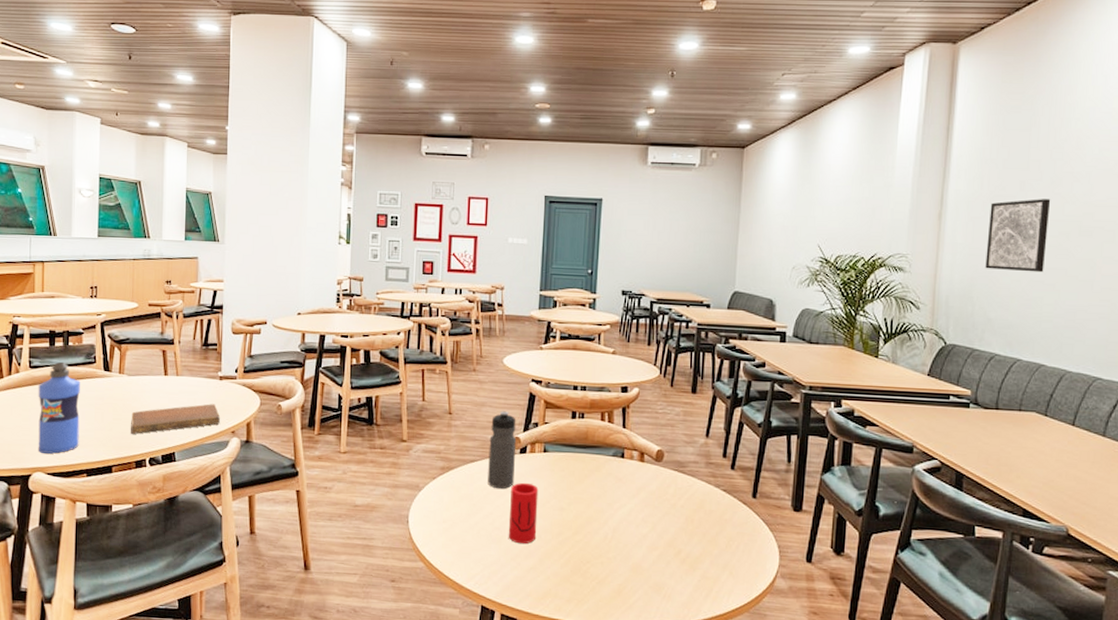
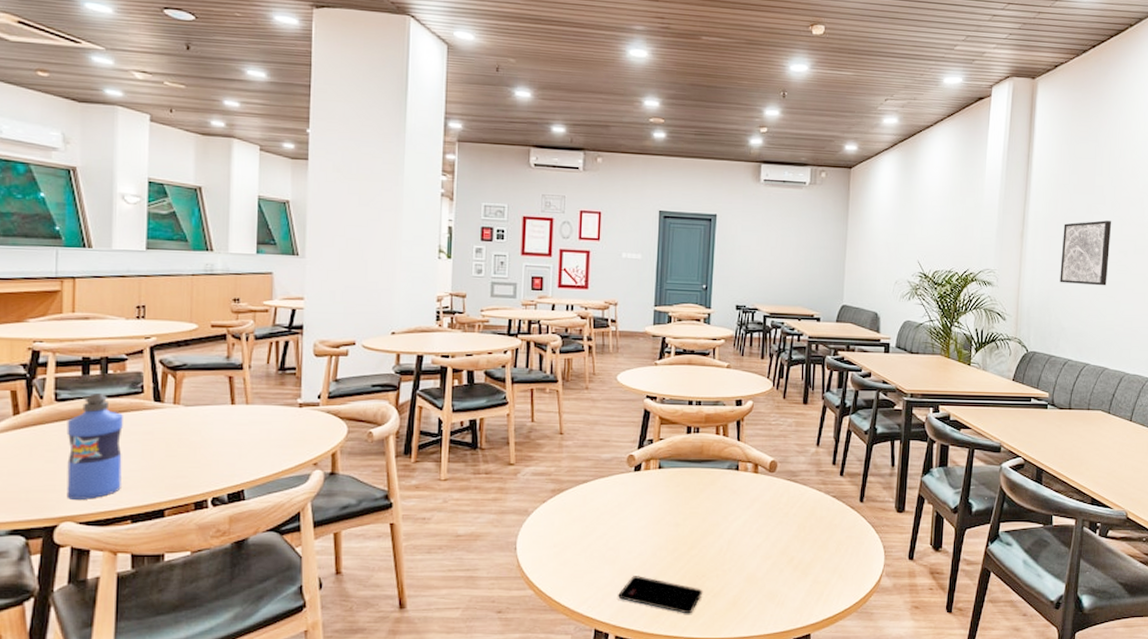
notebook: present [131,404,220,434] -> none [188,434,299,472]
water bottle: present [488,411,517,489] -> none [601,429,631,508]
smartphone: none [504,556,588,599] -> present [618,576,703,614]
cup: present [508,482,539,544] -> none [622,500,654,563]

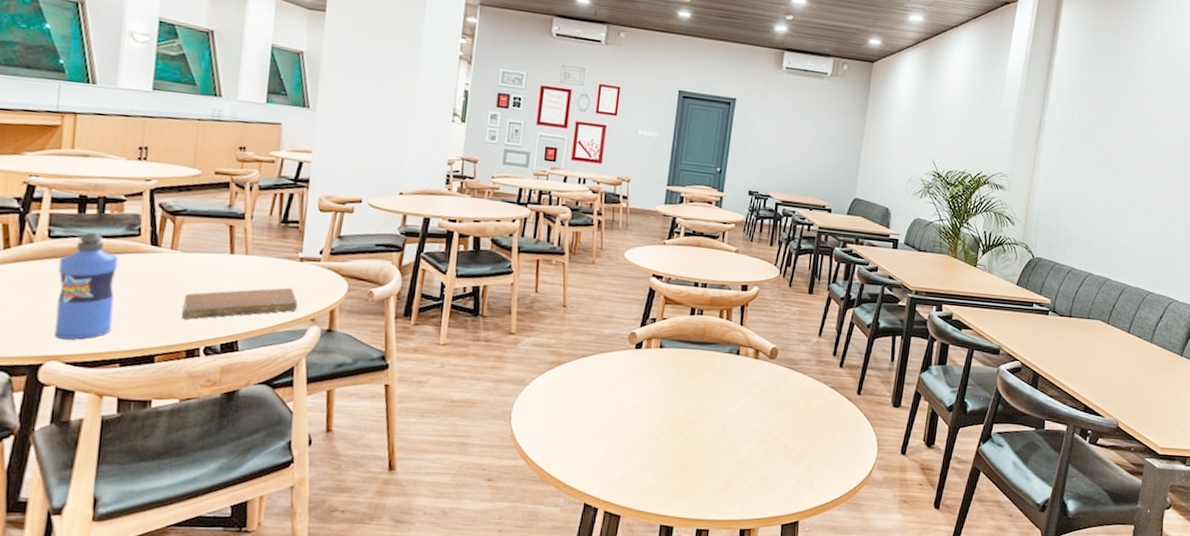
notebook: none [188,434,299,472] -> present [182,287,298,319]
smartphone: present [618,576,703,614] -> none [610,453,696,494]
wall art: present [1060,220,1112,286] -> none [1070,133,1126,198]

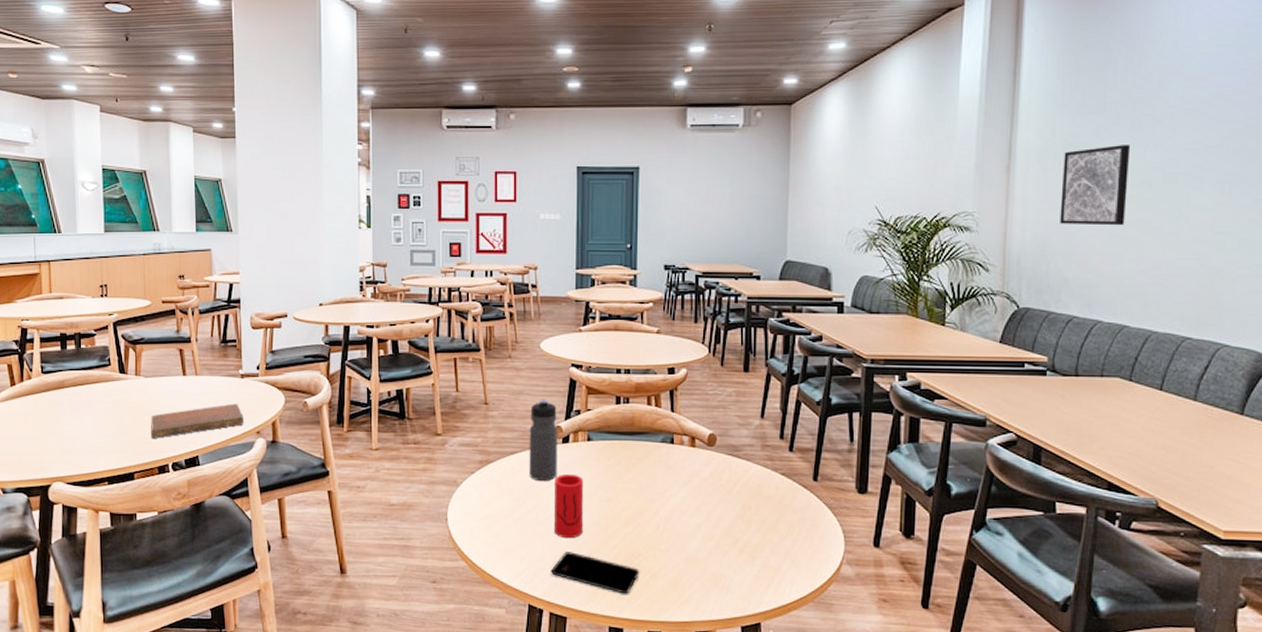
water bottle: present [54,233,118,340] -> none [52,366,98,462]
water bottle: none [599,305,634,384] -> present [529,399,558,481]
smartphone: none [610,453,696,494] -> present [551,552,640,594]
cup: none [617,378,652,440] -> present [553,473,584,539]
wall art: none [1070,133,1126,198] -> present [1060,145,1131,226]

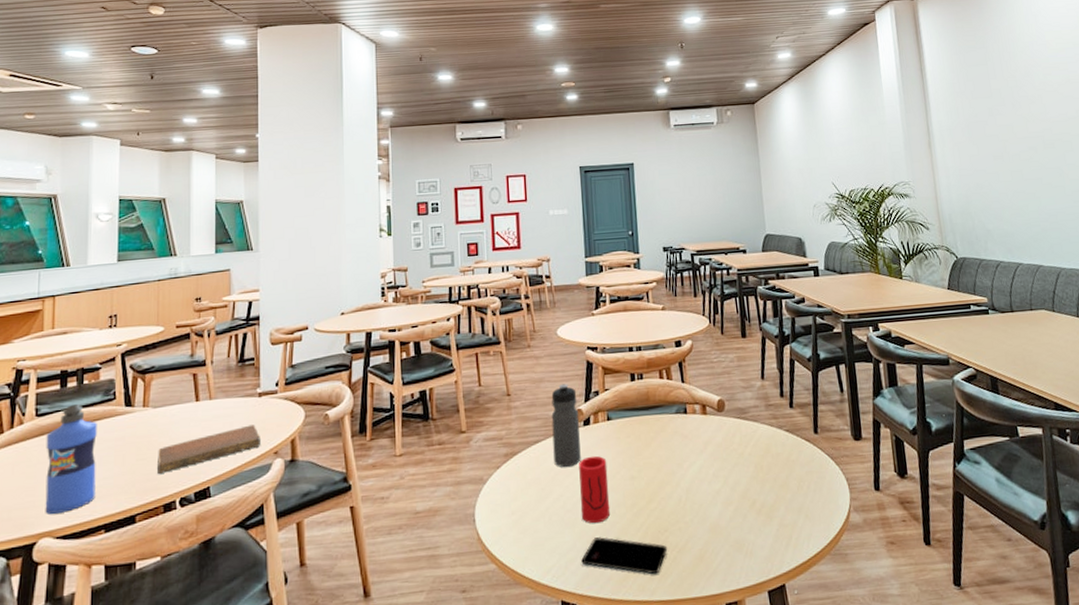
water bottle: none [52,366,98,462] -> present [45,405,97,514]
wall art: present [1060,145,1131,226] -> none [968,120,1023,186]

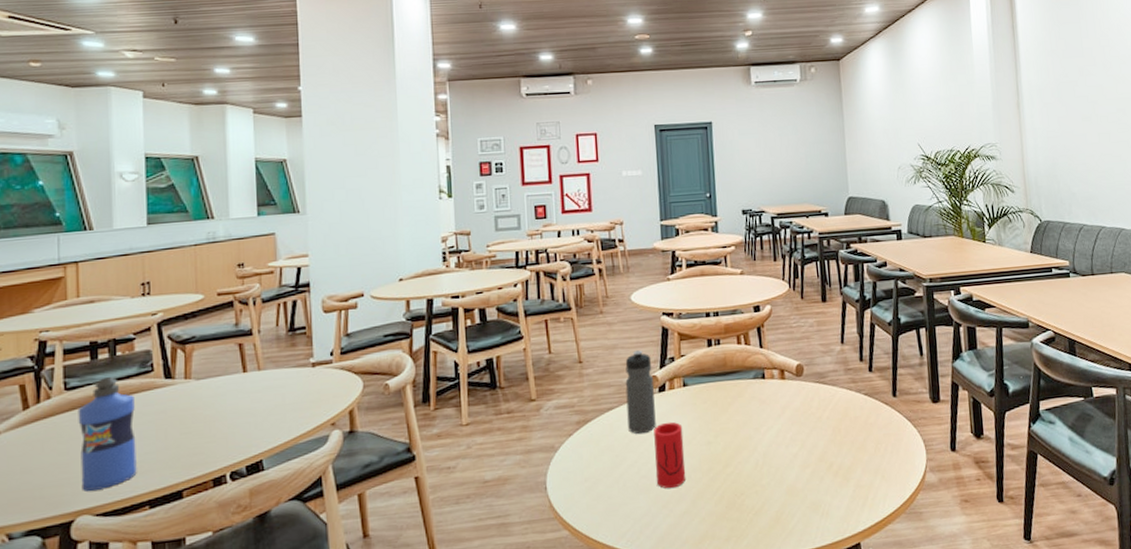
notebook: present [158,424,260,474] -> none [204,395,316,448]
smartphone: present [581,537,668,575] -> none [656,502,744,537]

